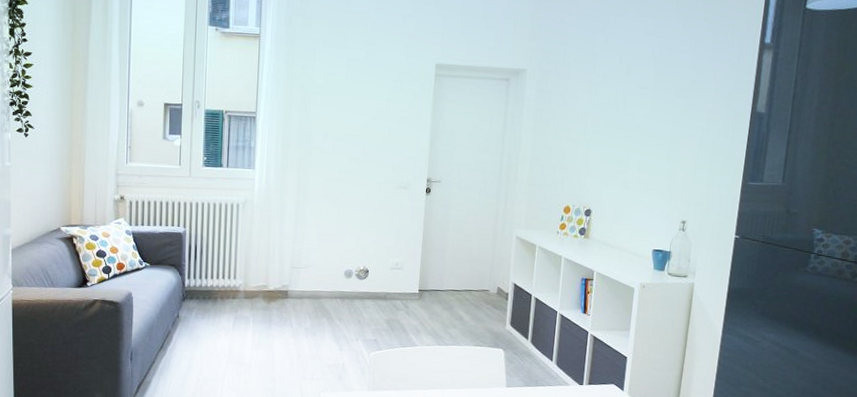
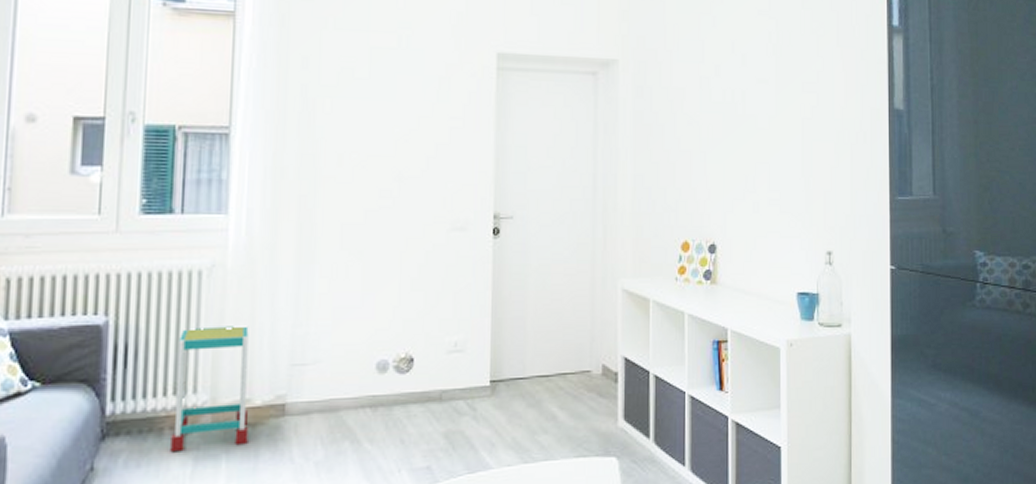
side table: none [221,239,267,312] -> present [170,326,249,453]

